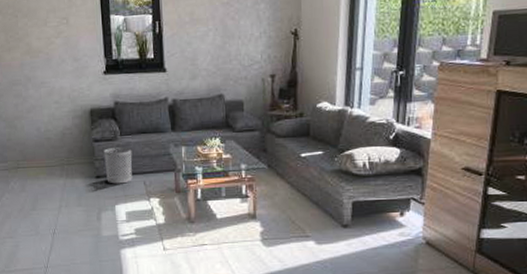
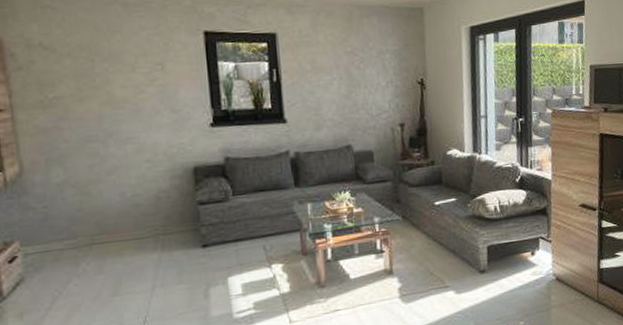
waste bin: present [104,147,132,184] -> none [212,208,249,253]

